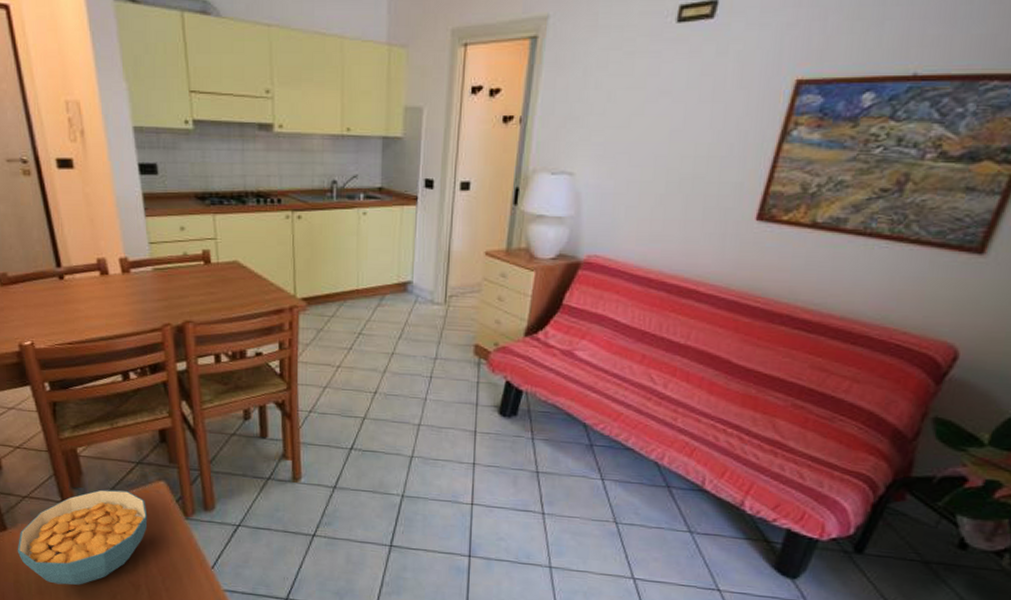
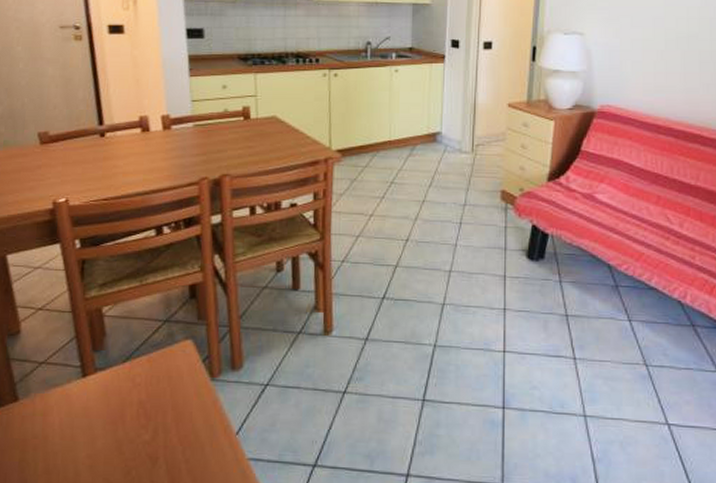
cereal bowl: present [17,489,148,585] -> none [26,351,172,462]

